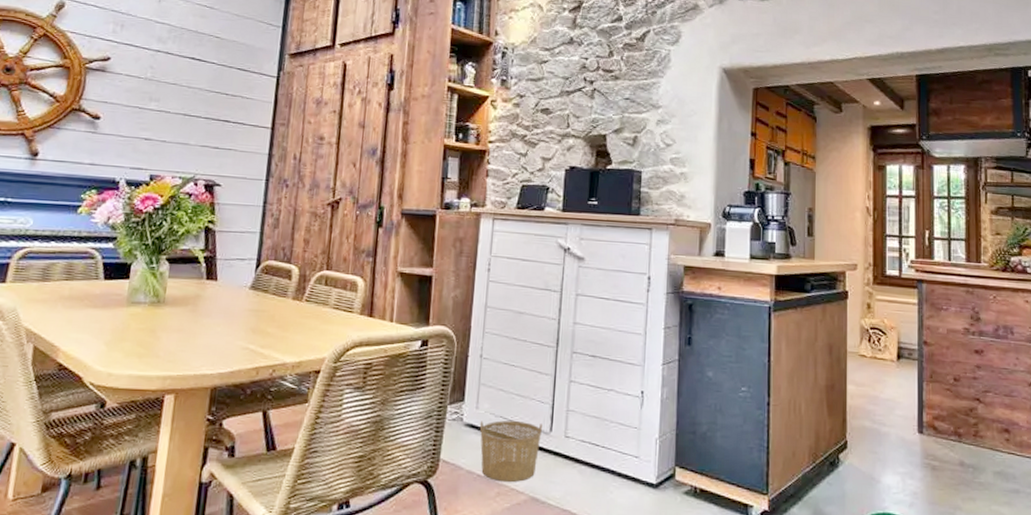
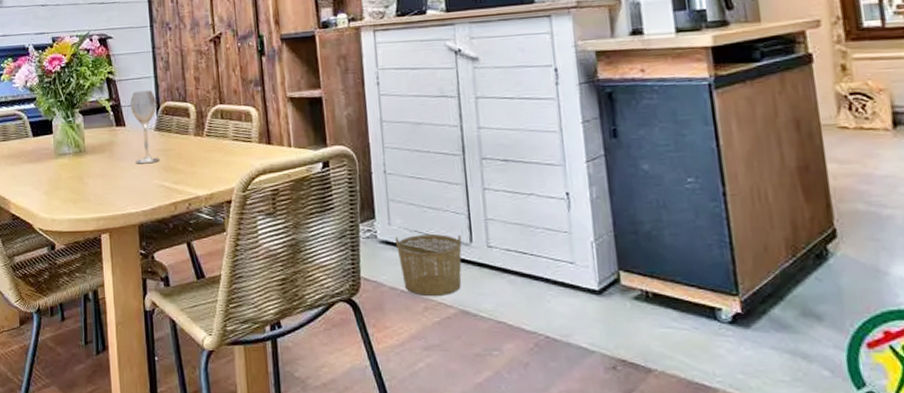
wineglass: none [221,245,258,324] -> present [130,90,159,164]

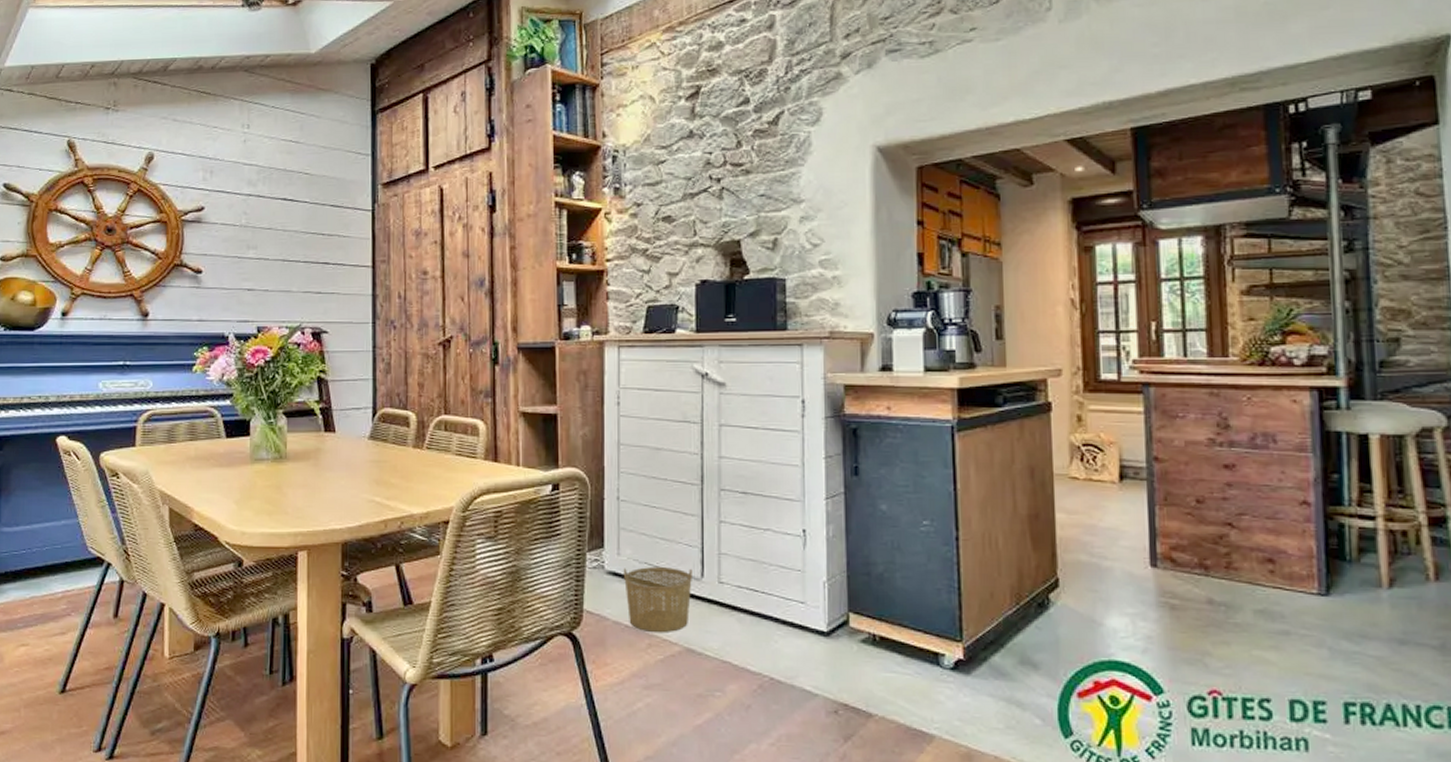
wineglass: present [130,90,159,164] -> none [342,394,374,476]

